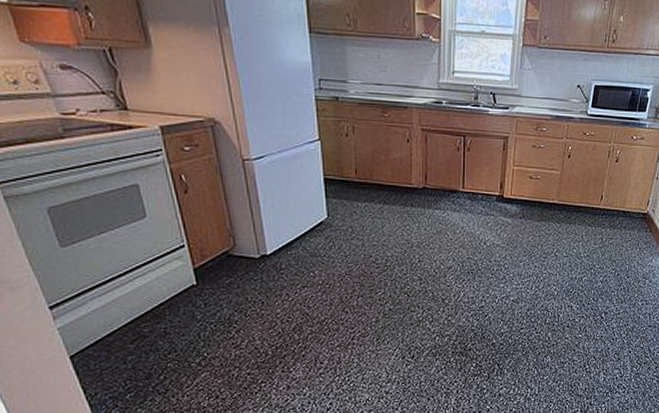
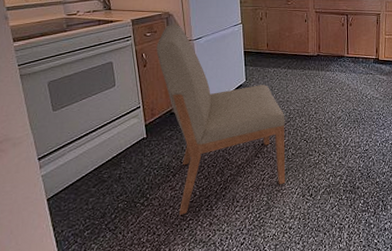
chair: none [200,137,381,377] -> present [156,25,286,215]

